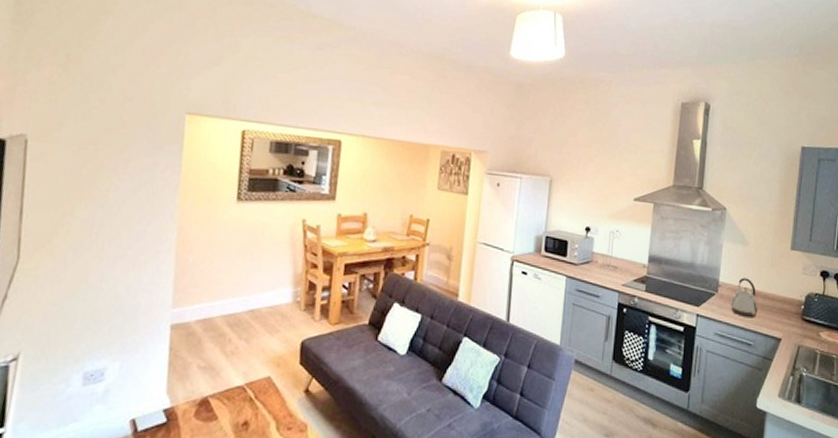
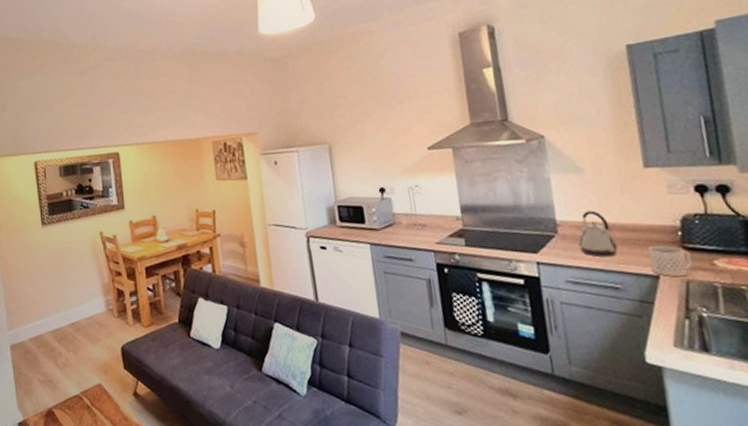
mug: none [777,313,806,342] -> present [647,244,693,278]

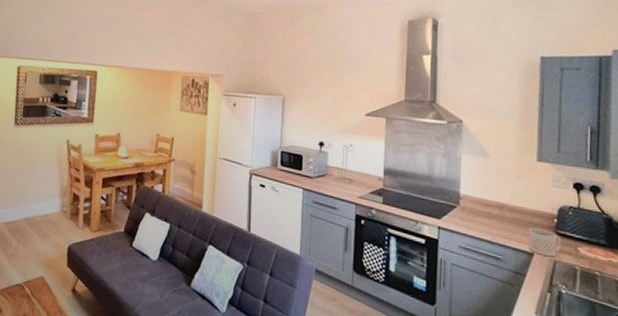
kettle: present [578,210,618,258] -> none [475,190,505,232]

